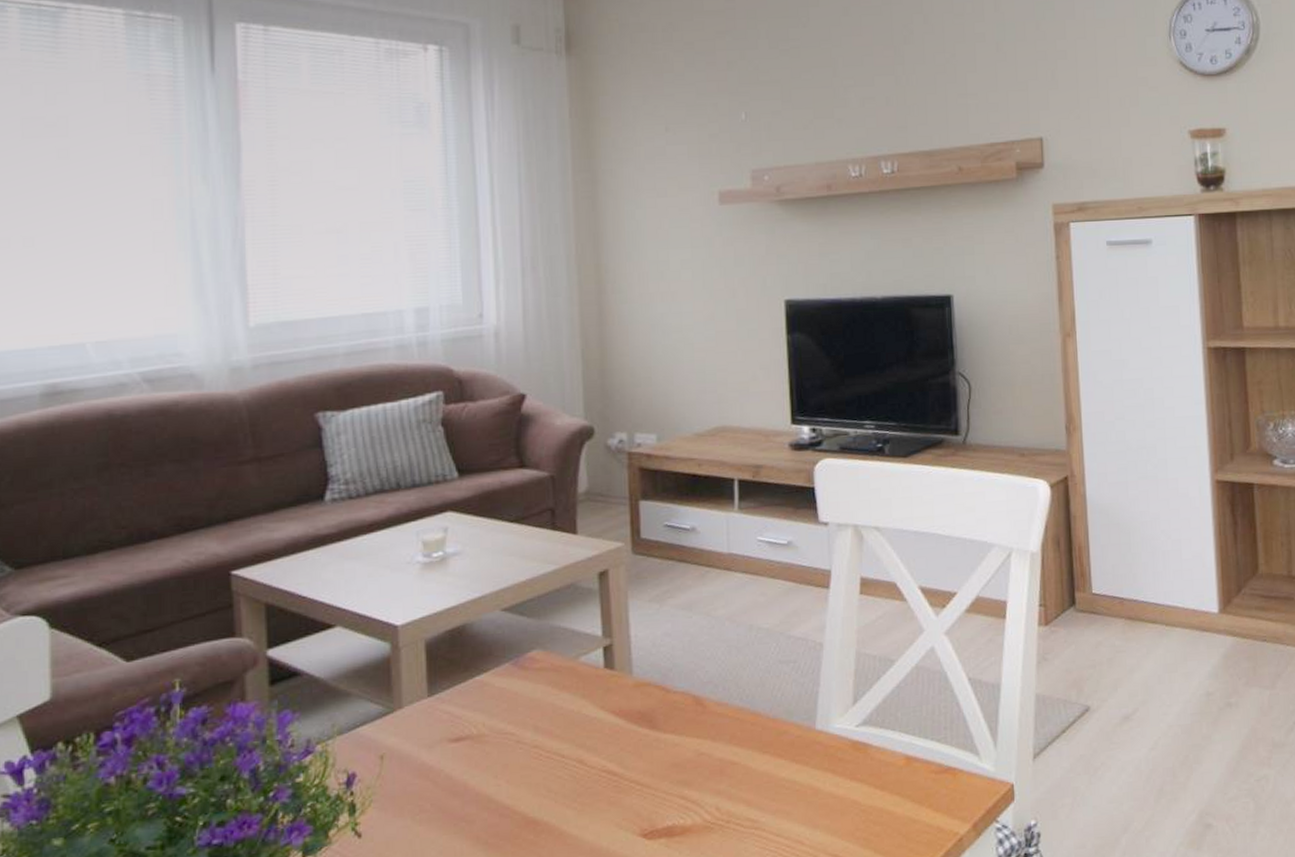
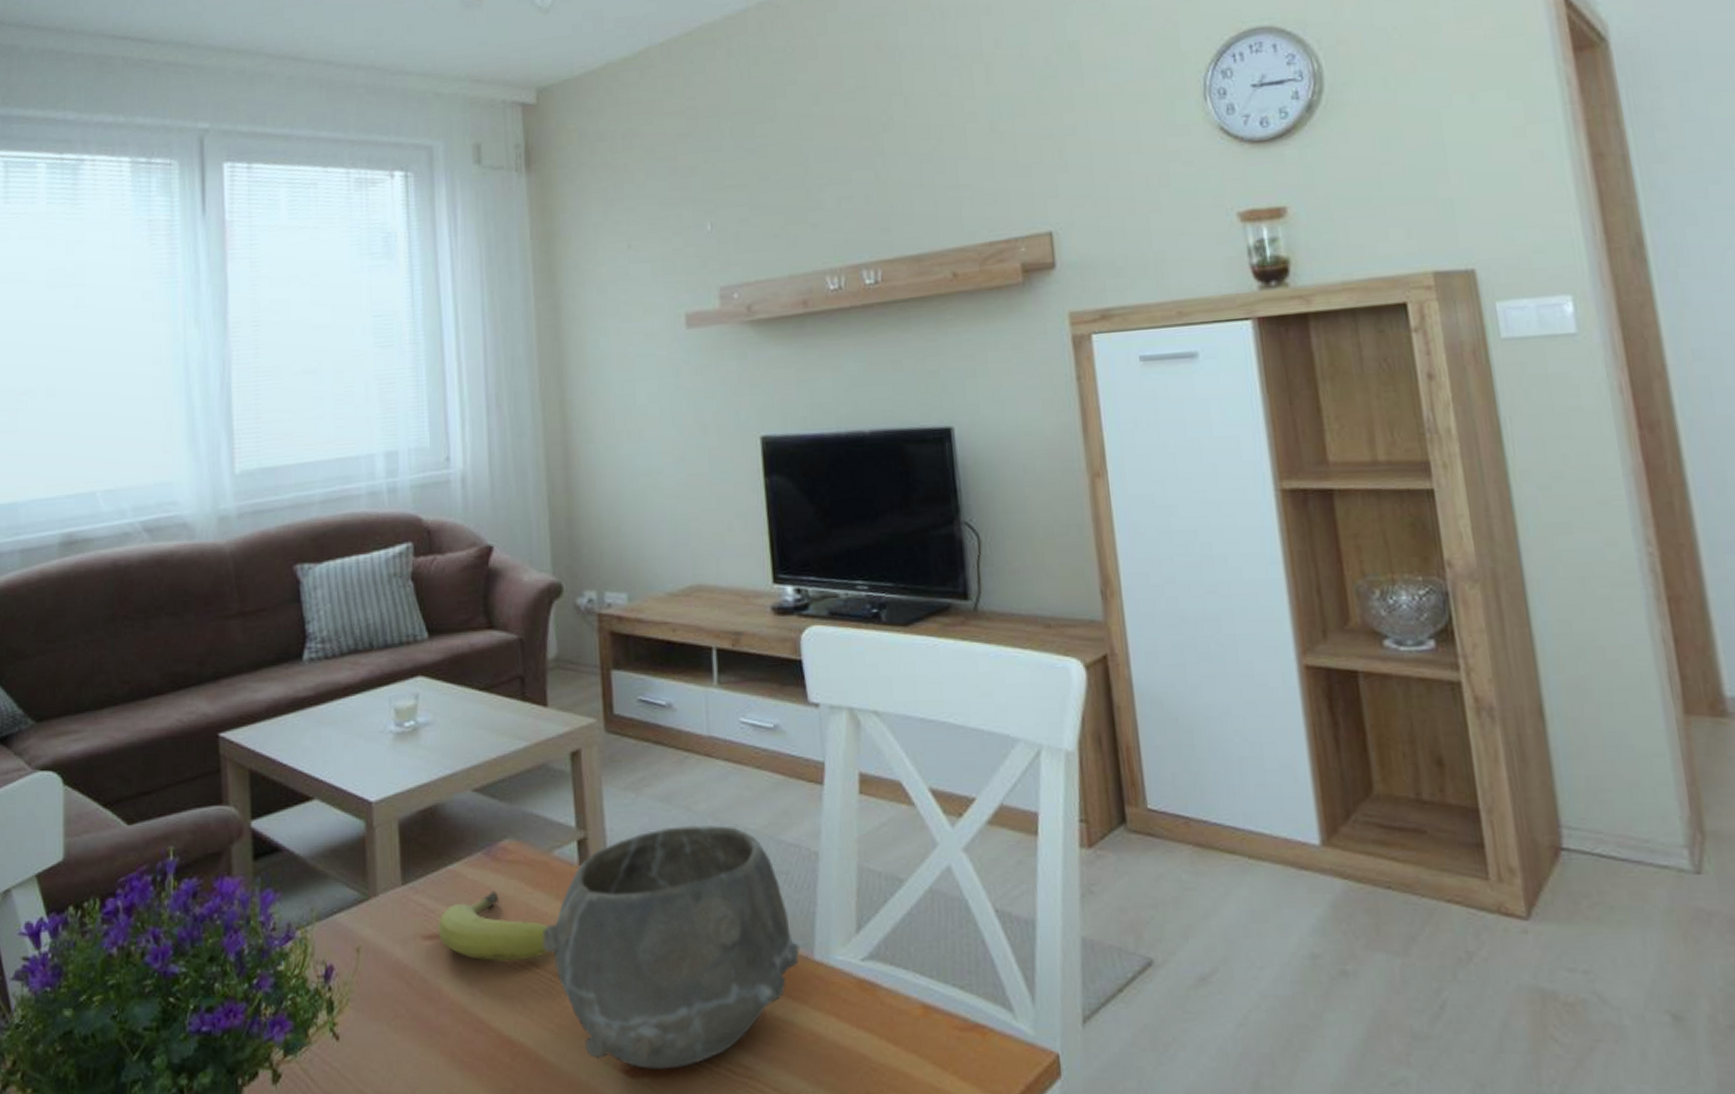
fruit: none [464,695,574,756] -> present [437,891,549,962]
bowl: none [568,626,803,832] -> present [542,825,800,1071]

